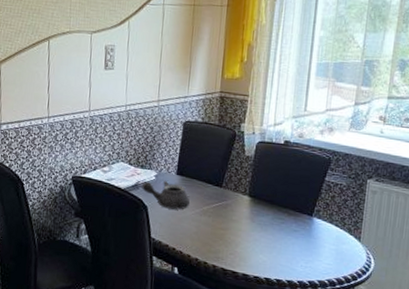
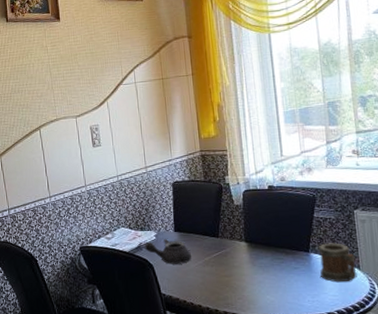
mug: none [318,209,358,252] -> present [319,243,357,283]

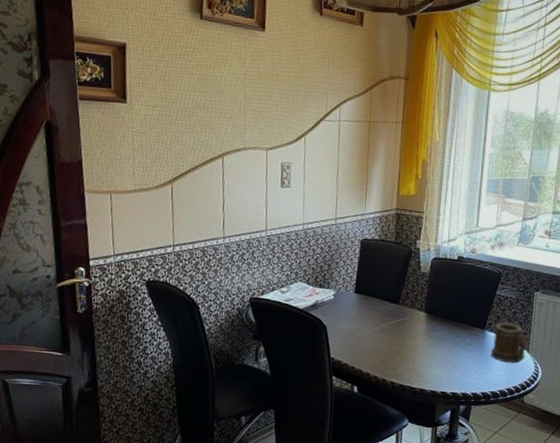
teapot: present [144,239,192,265] -> none [320,300,369,328]

